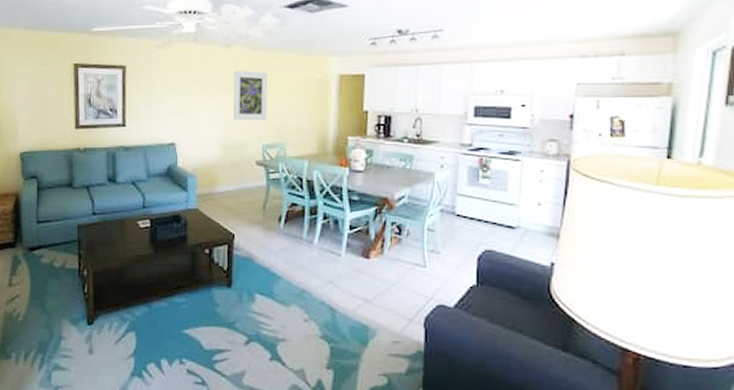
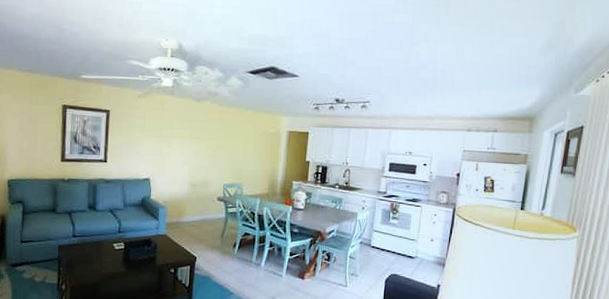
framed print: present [233,70,268,120] -> none [201,121,231,164]

